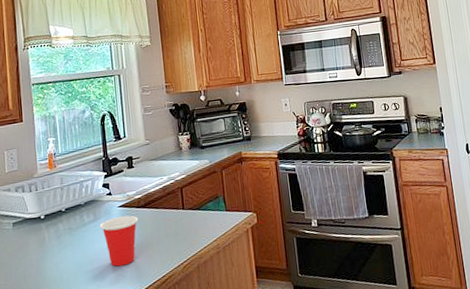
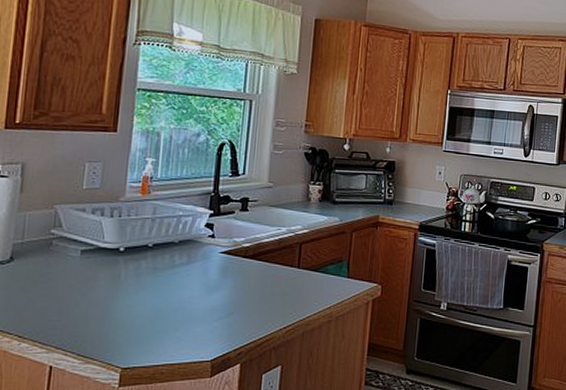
cup: present [100,215,138,267] -> none [193,264,242,320]

